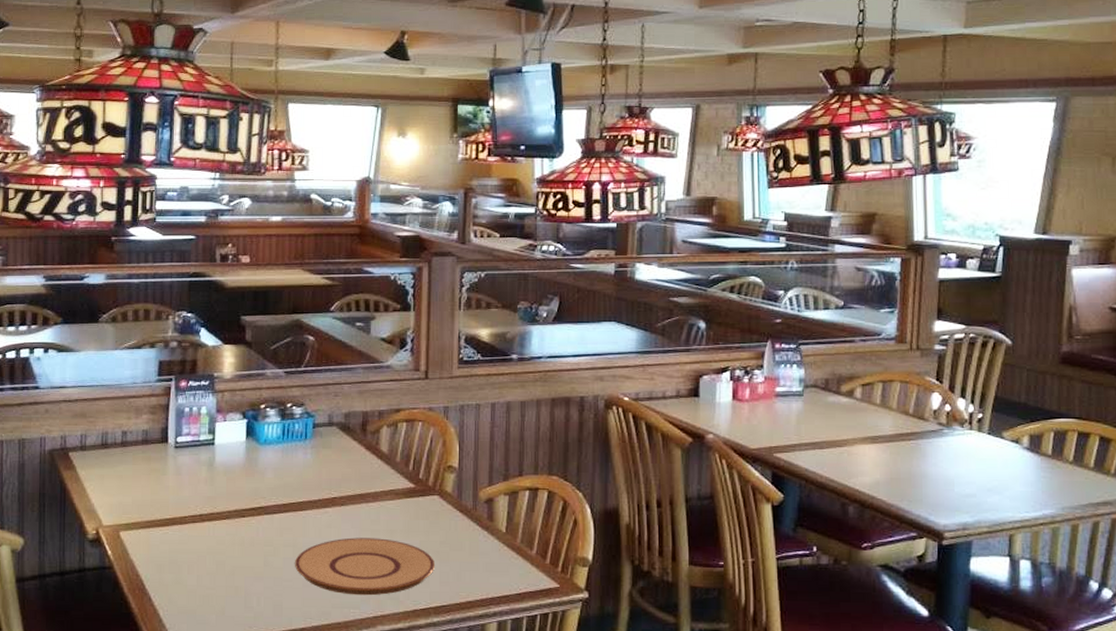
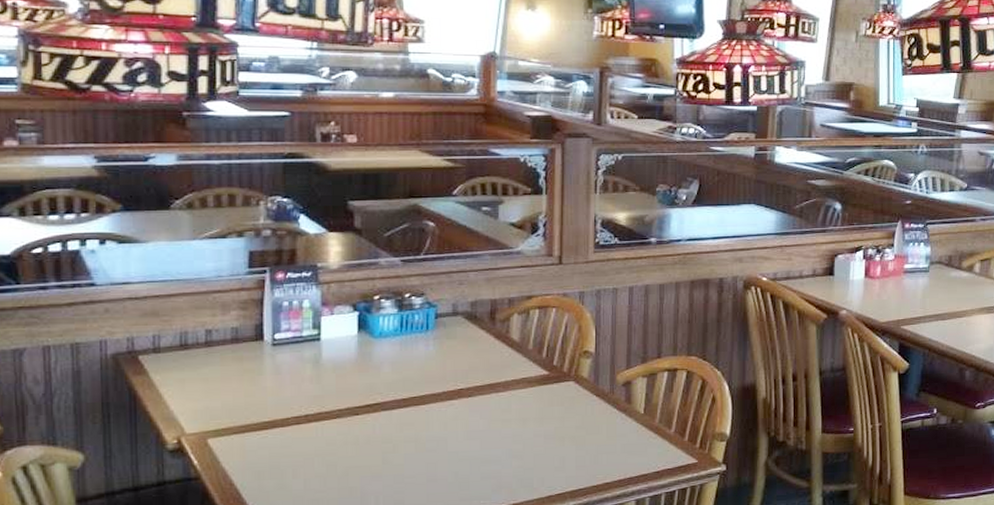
plate: present [295,537,436,596] -> none [418,427,571,486]

